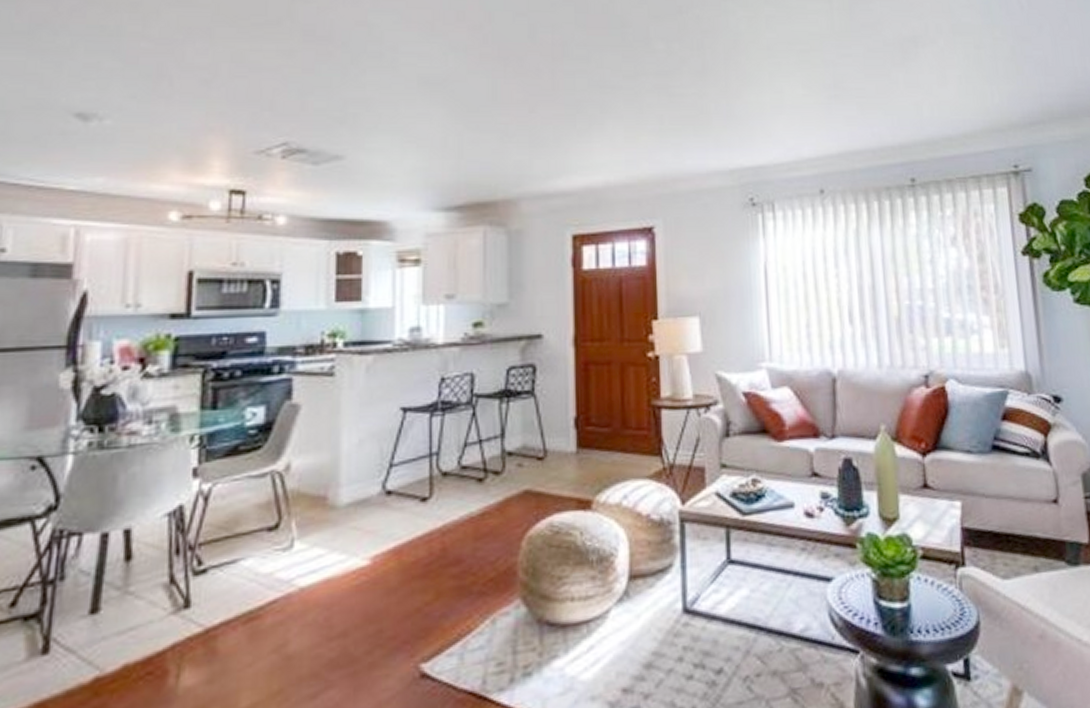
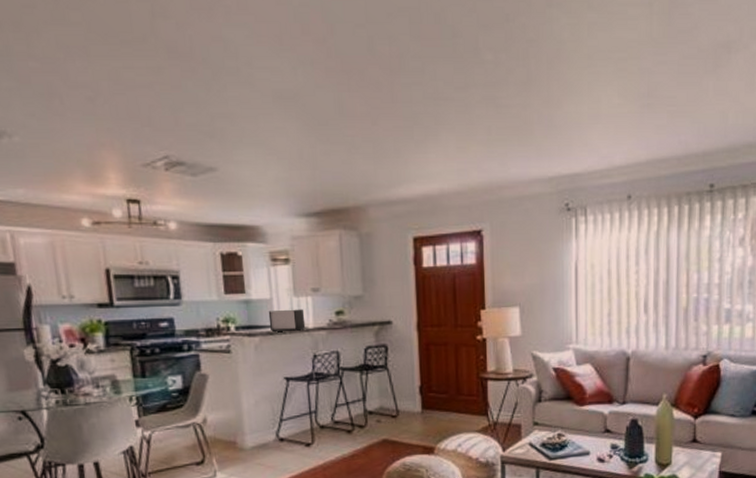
toaster: none [387,320,434,350] -> present [268,309,306,333]

